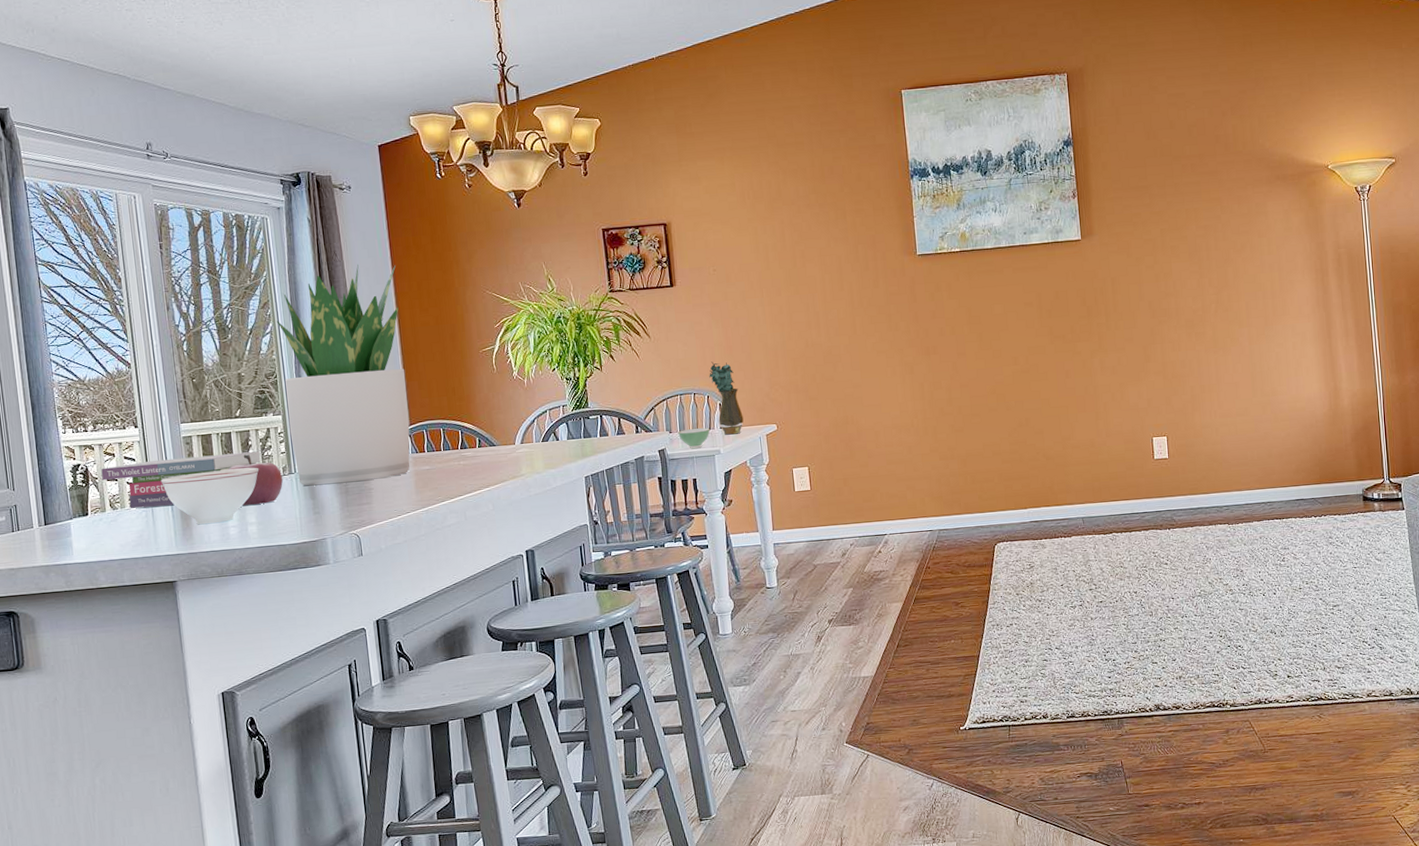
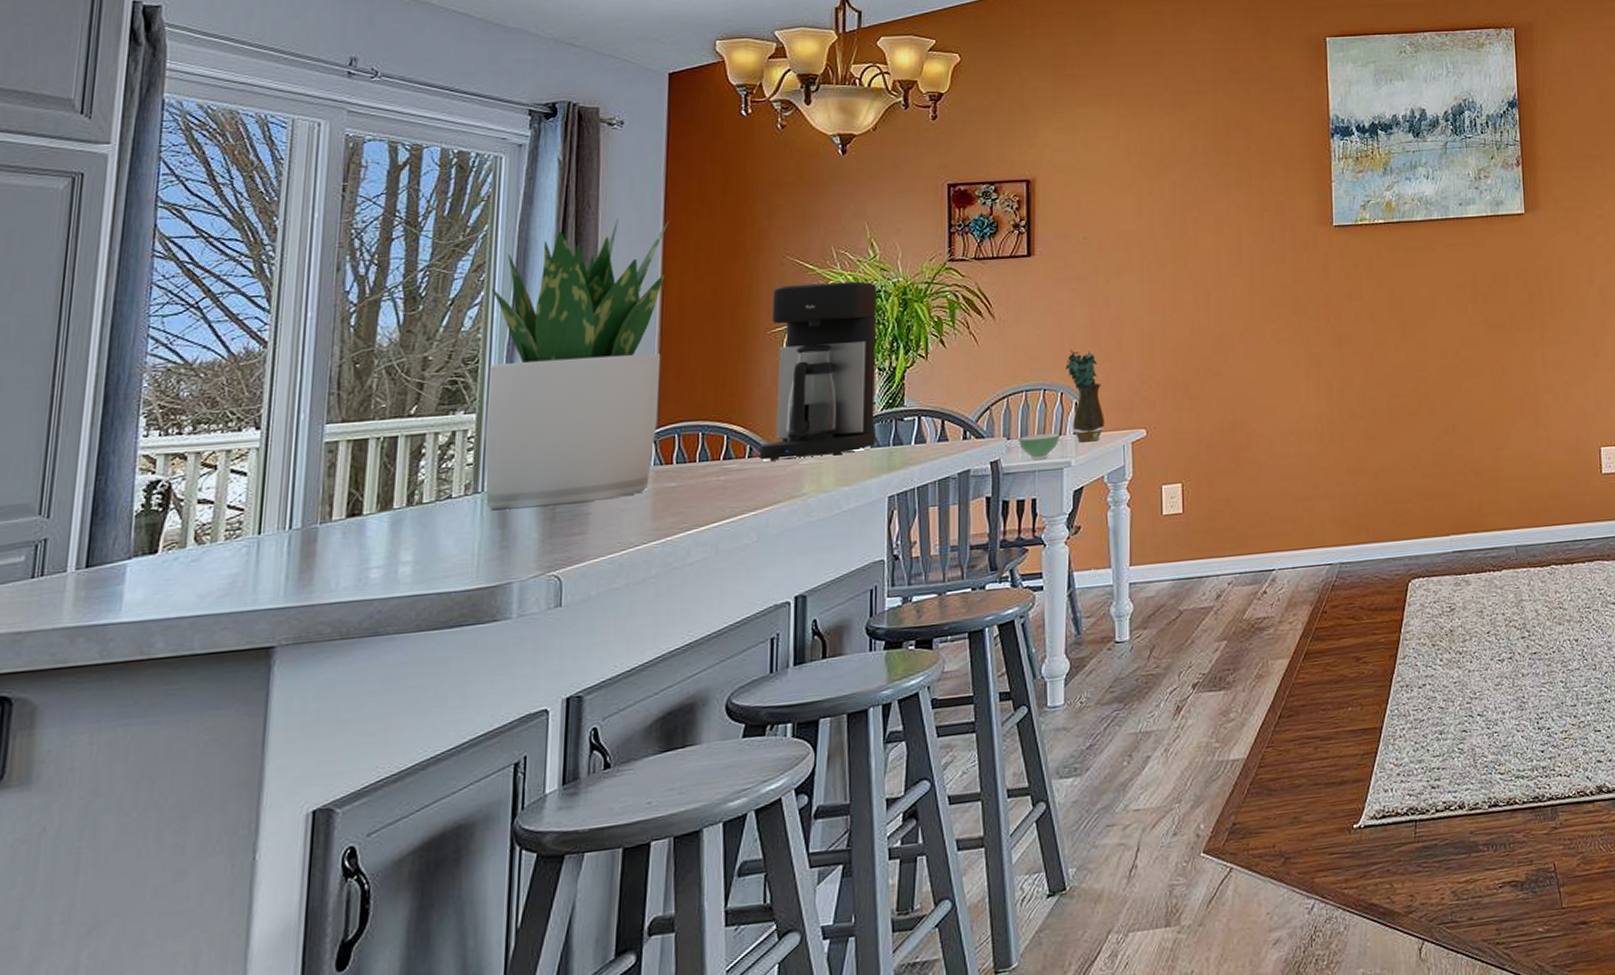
books: present [101,451,261,509] -> none [190,462,436,543]
bowl: present [160,467,259,525] -> none [279,484,431,566]
fruit: present [227,454,283,507] -> none [383,466,463,539]
coffee maker: none [480,309,570,450] -> present [758,281,877,461]

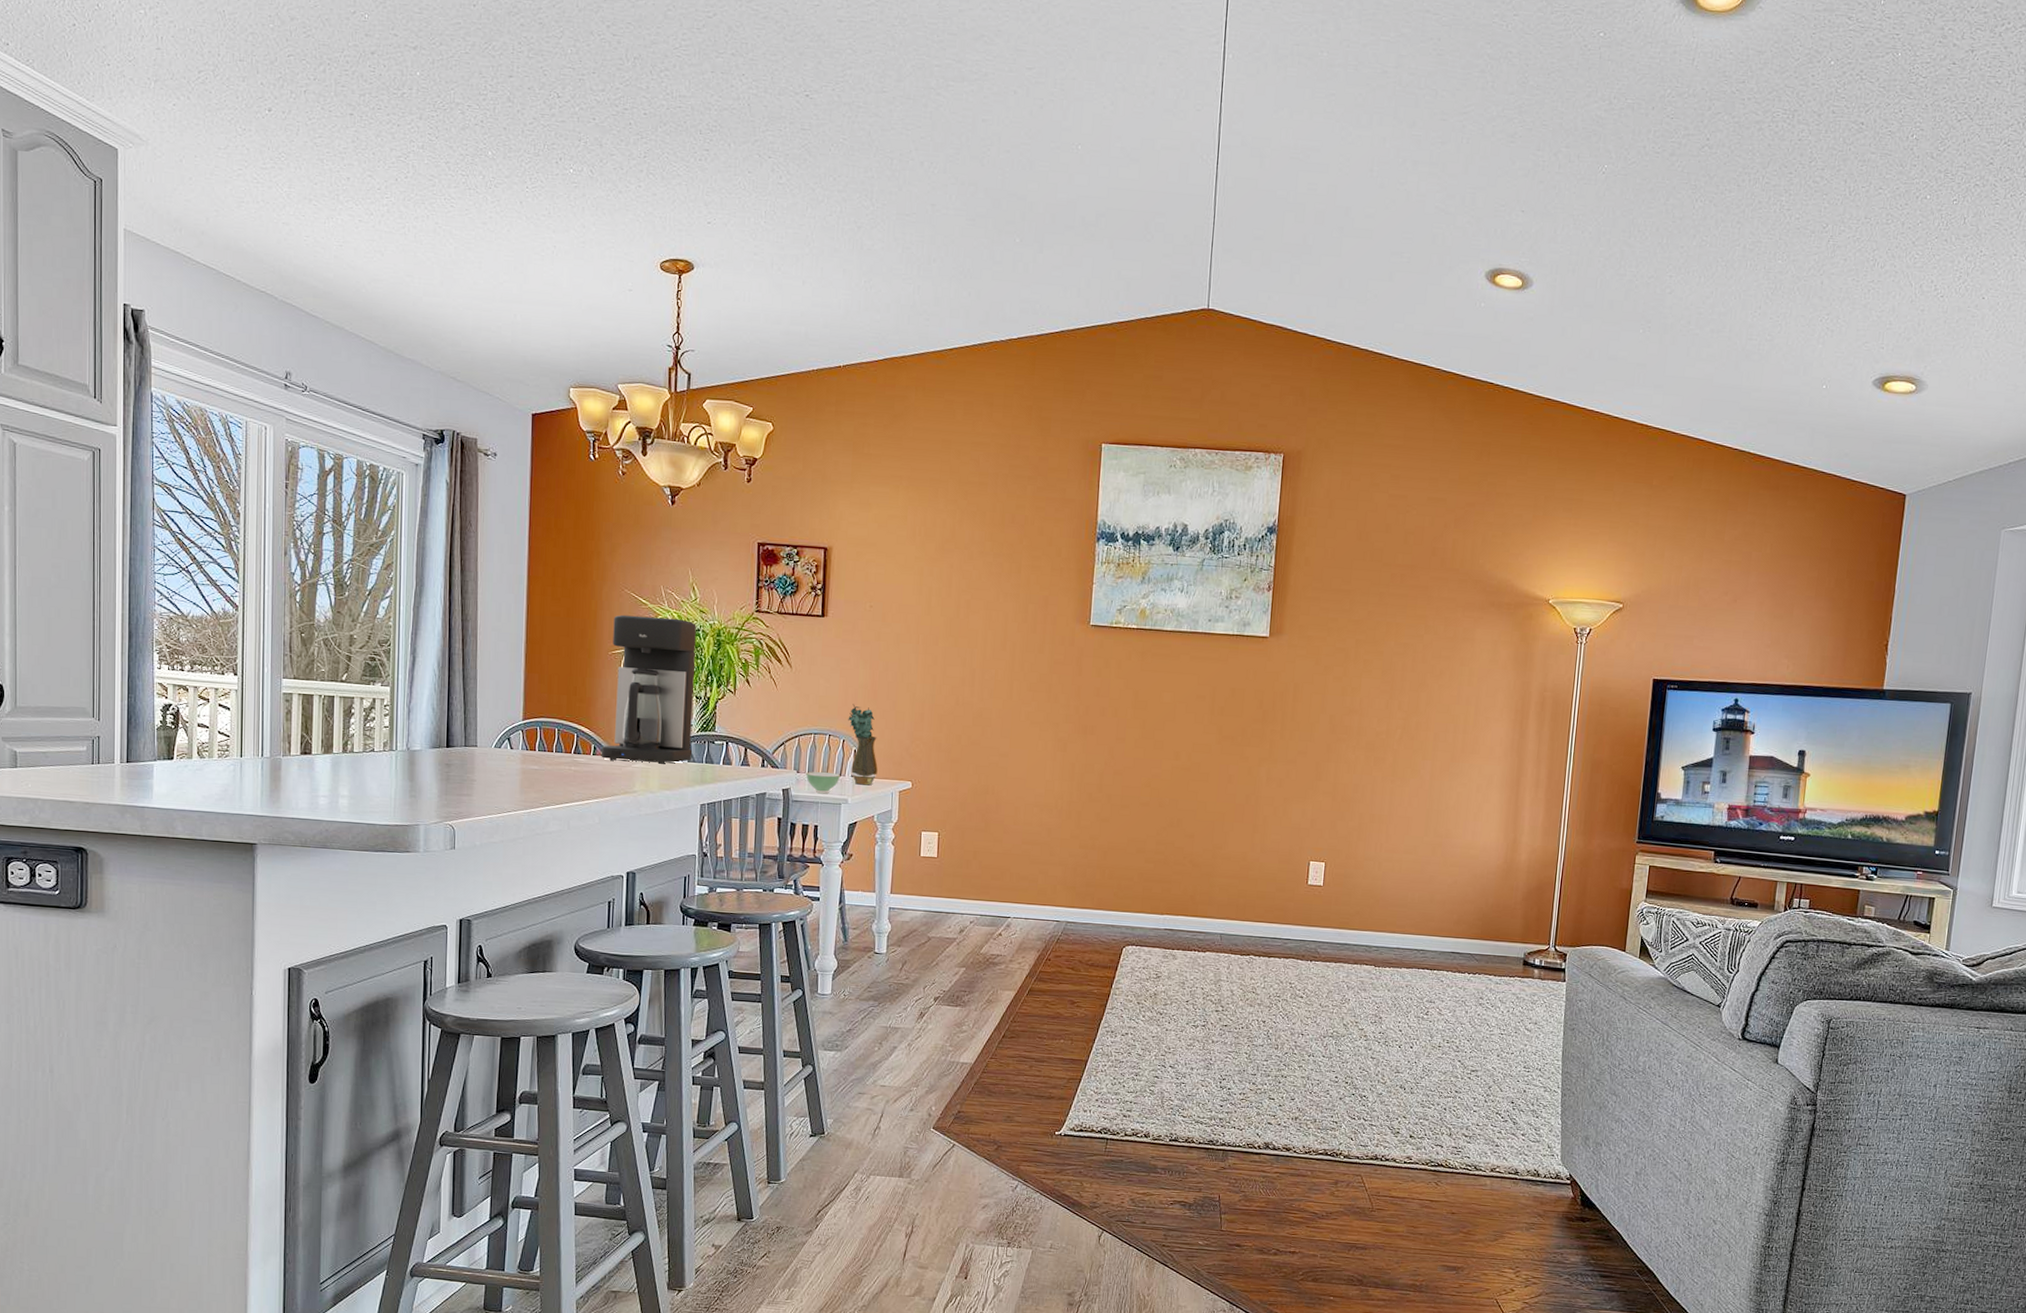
planter: present [484,218,669,510] -> none [396,538,532,771]

